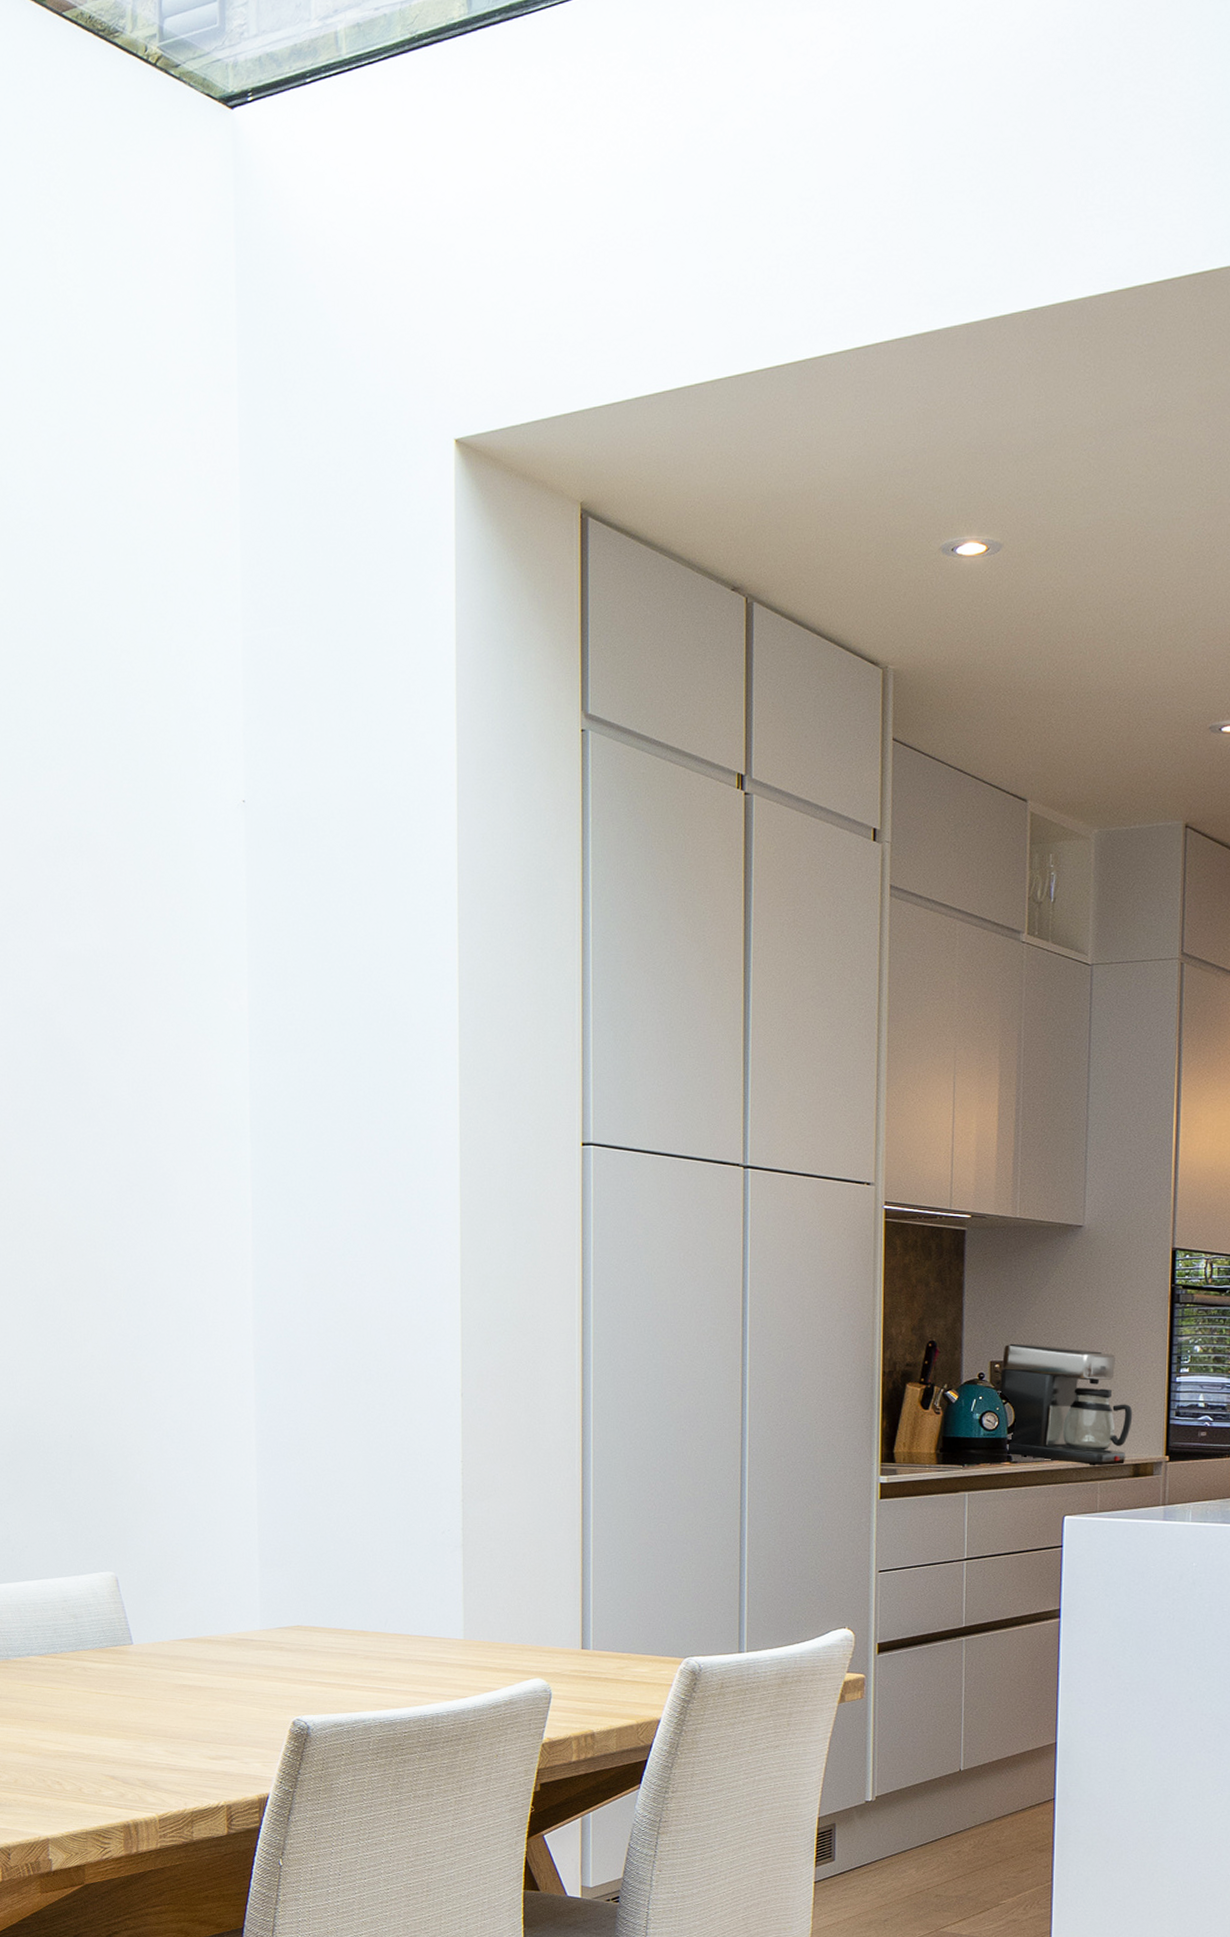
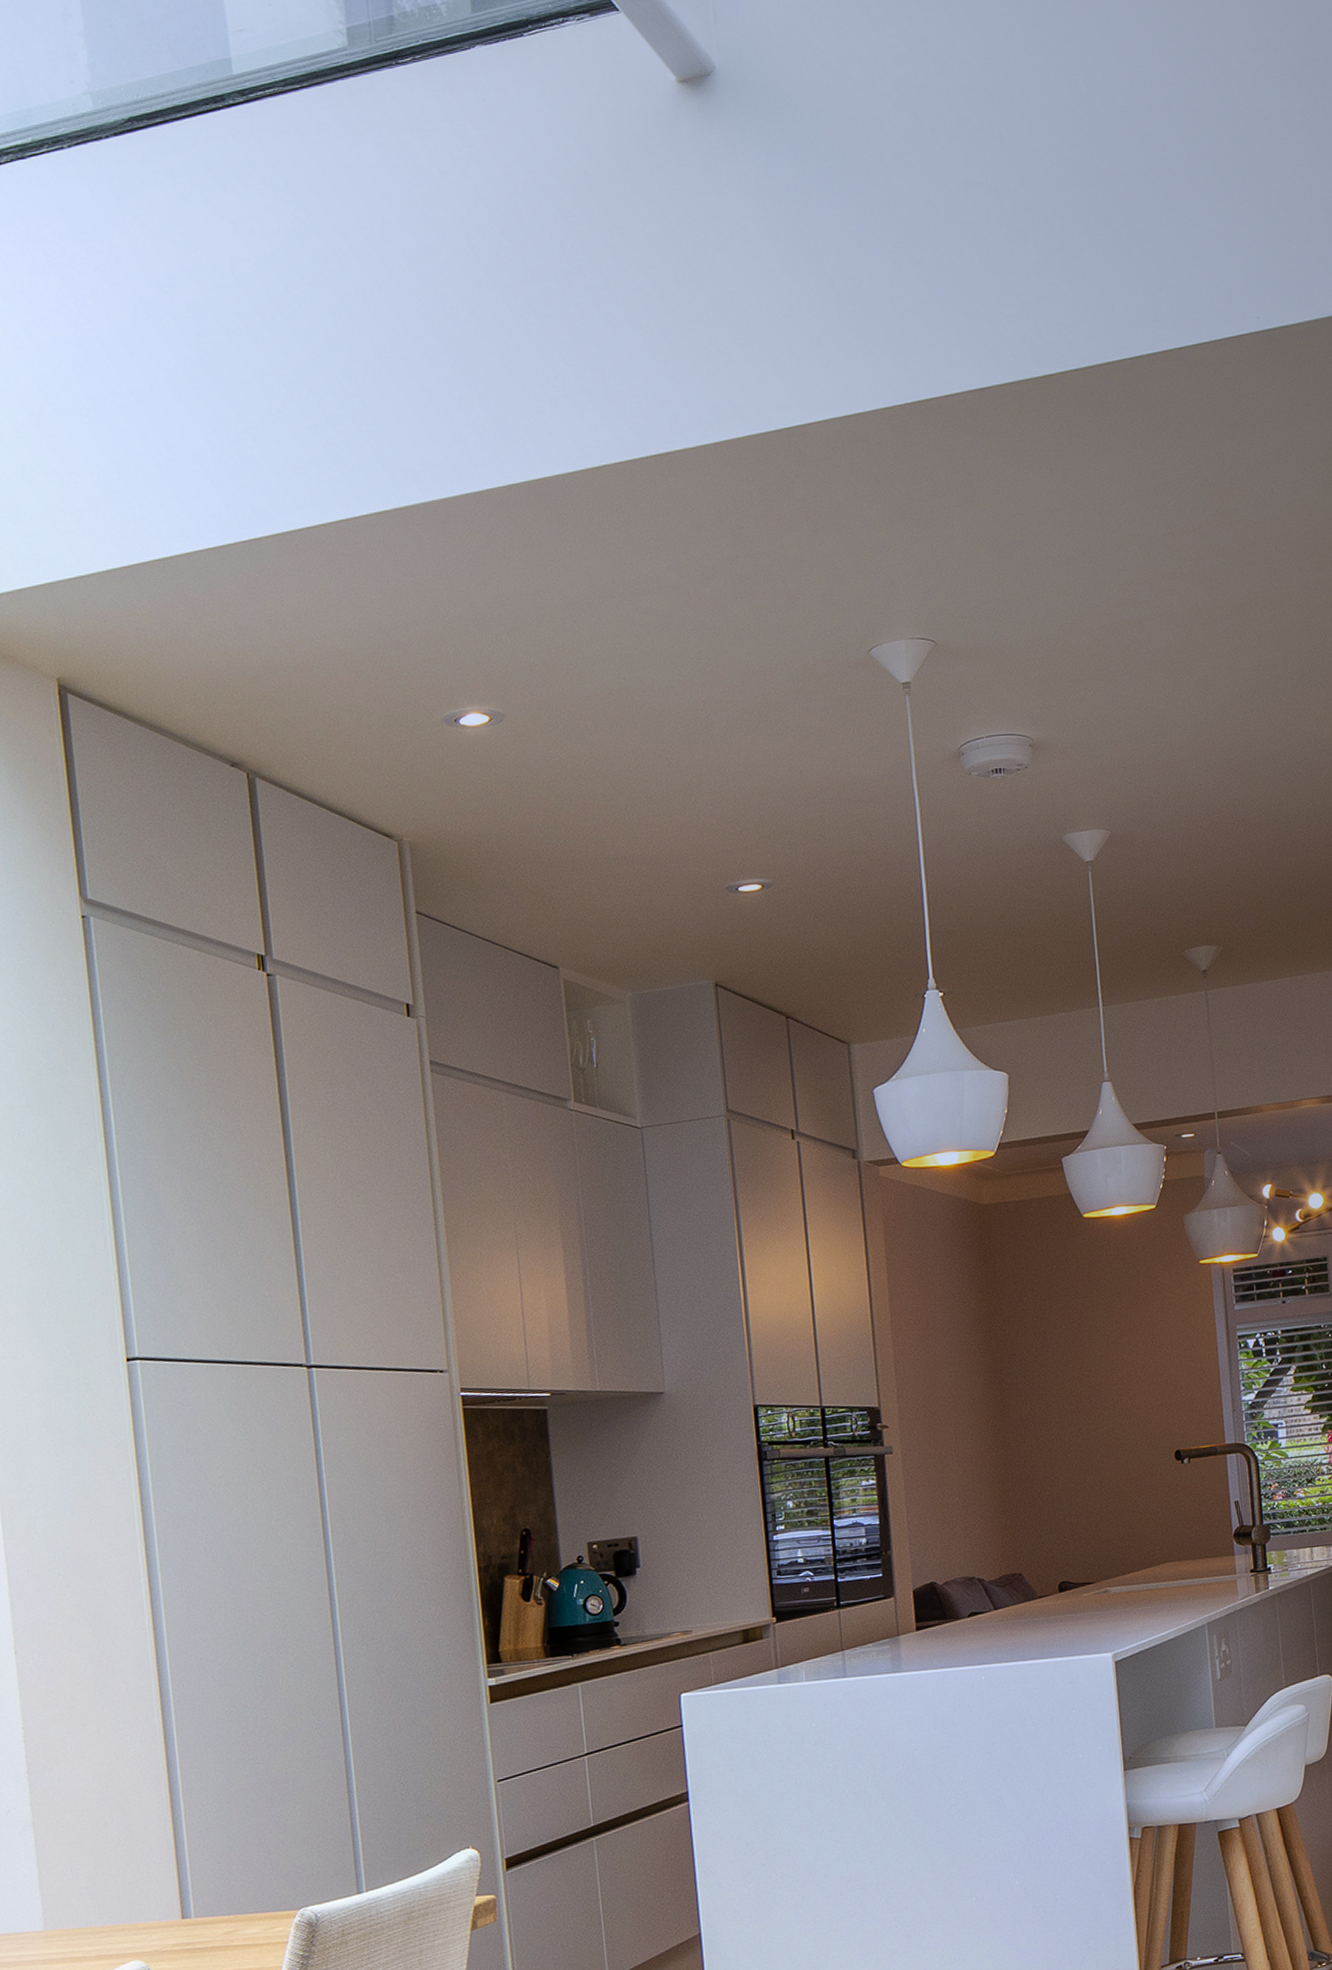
coffee maker: present [999,1343,1133,1466] -> none [599,1518,736,1639]

